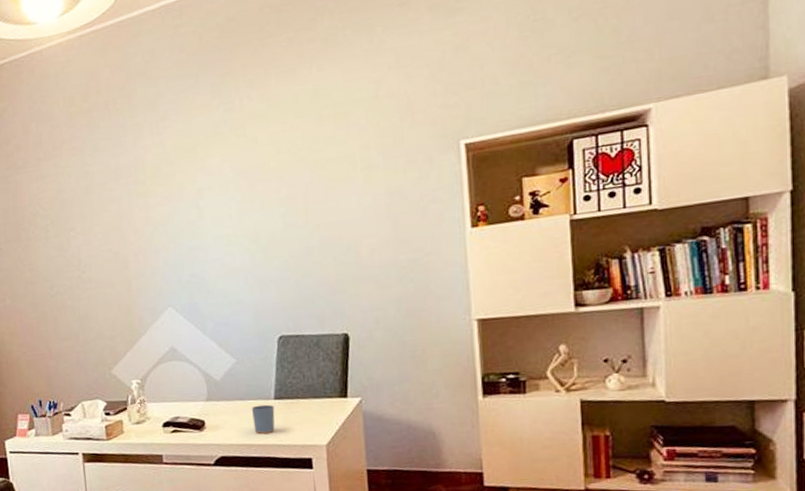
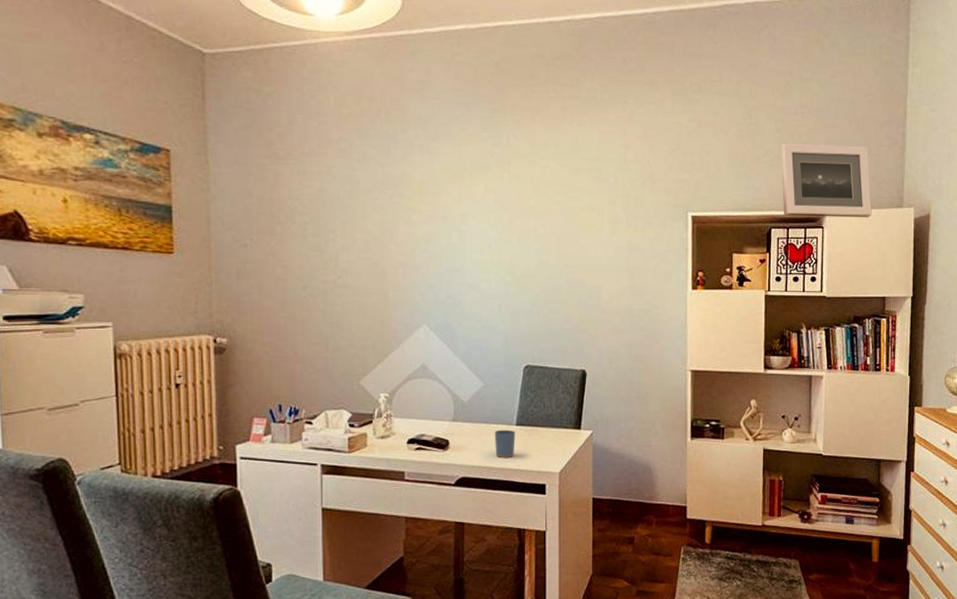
picture frame: none [579,11,720,121] -> present [780,143,872,218]

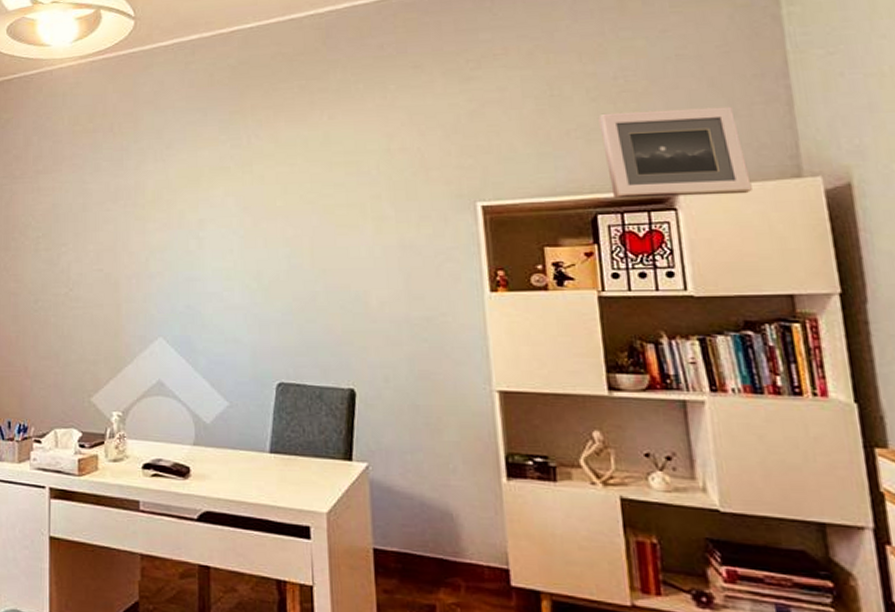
mug: present [495,429,516,457] -> none [244,457,270,491]

